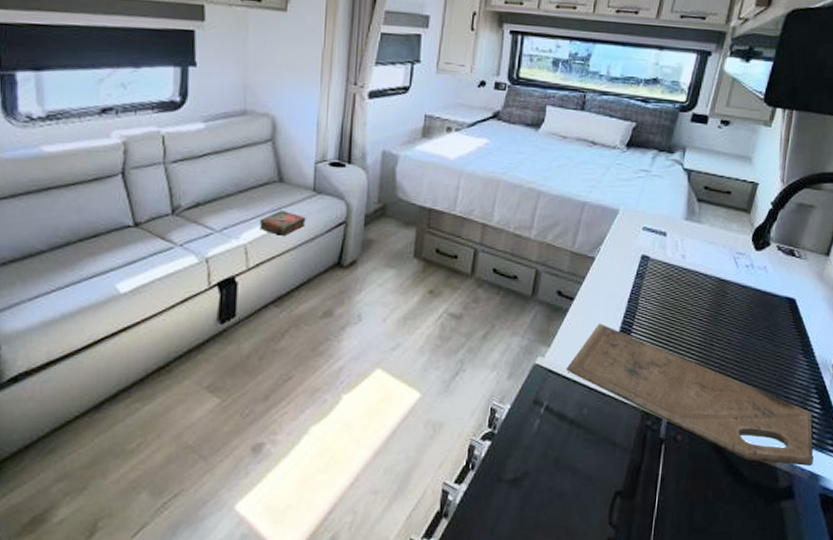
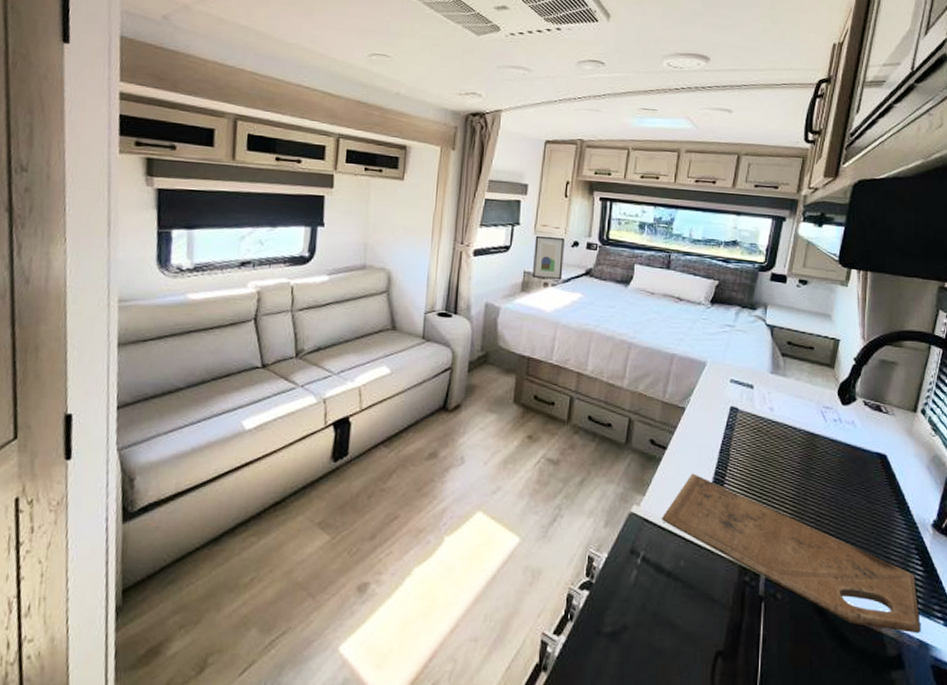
book: present [260,211,306,237] -> none [373,356,415,381]
picture frame: none [435,74,470,125] -> present [533,235,564,280]

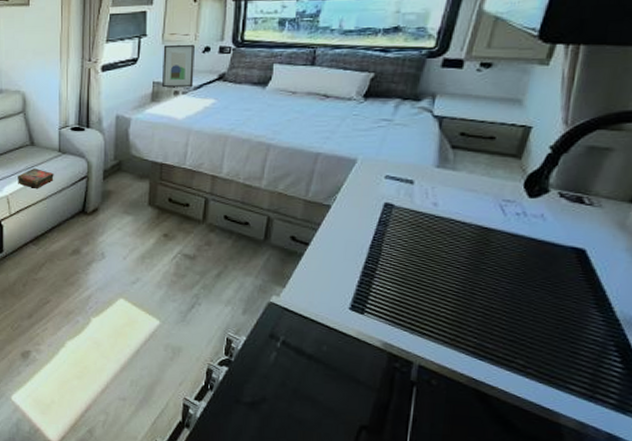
book: none [373,356,415,381] -> present [18,168,54,189]
cutting board: present [661,473,921,633] -> none [302,267,612,427]

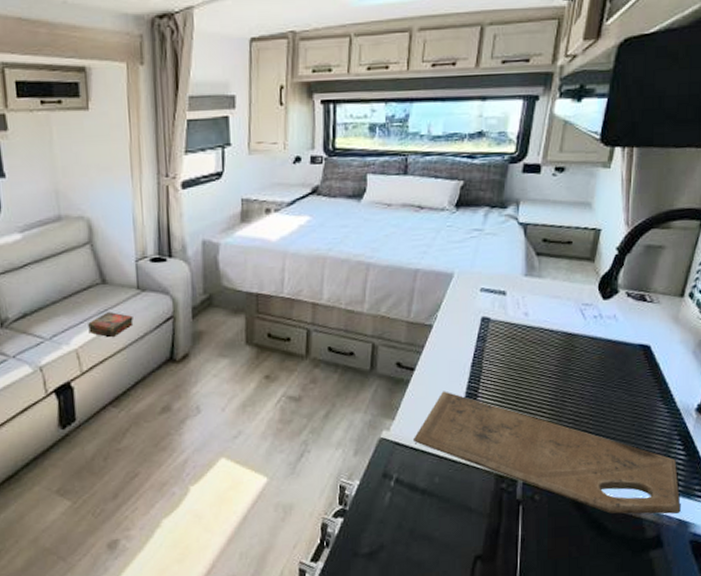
picture frame: present [162,44,195,88] -> none [250,153,286,206]
cutting board: none [302,267,612,427] -> present [412,391,681,514]

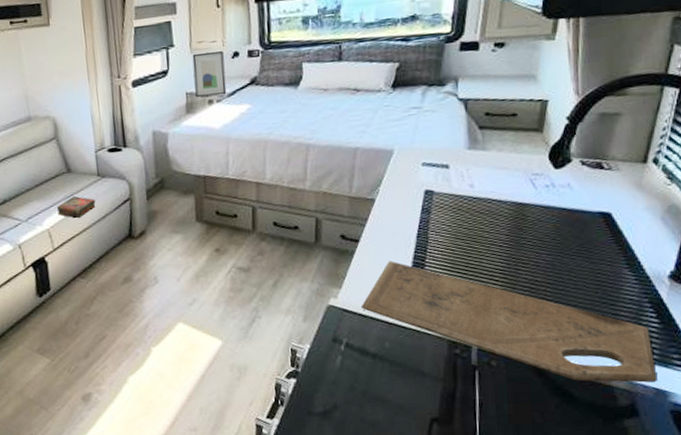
picture frame: none [250,153,286,206] -> present [192,50,227,98]

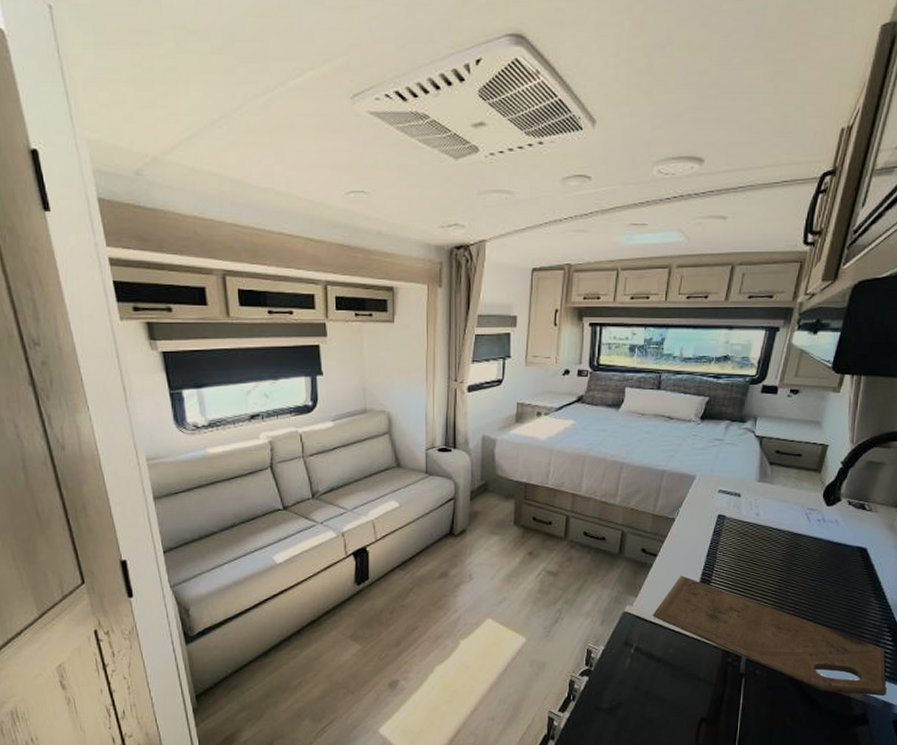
book: present [57,196,96,219] -> none [384,491,421,513]
picture frame: present [192,50,227,98] -> none [526,366,555,409]

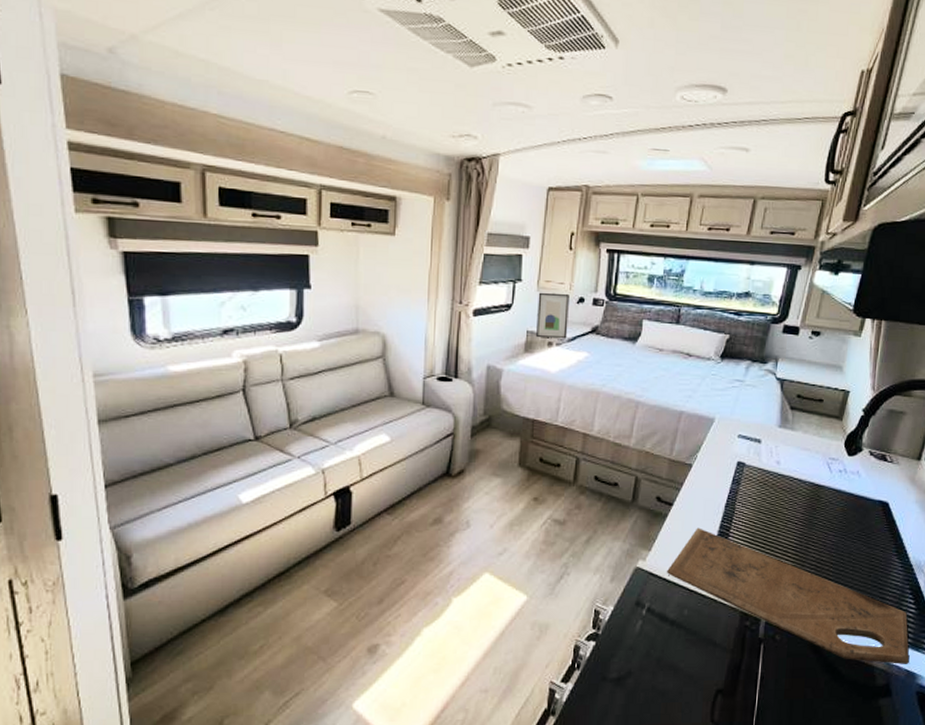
picture frame: none [526,366,555,409] -> present [536,292,569,339]

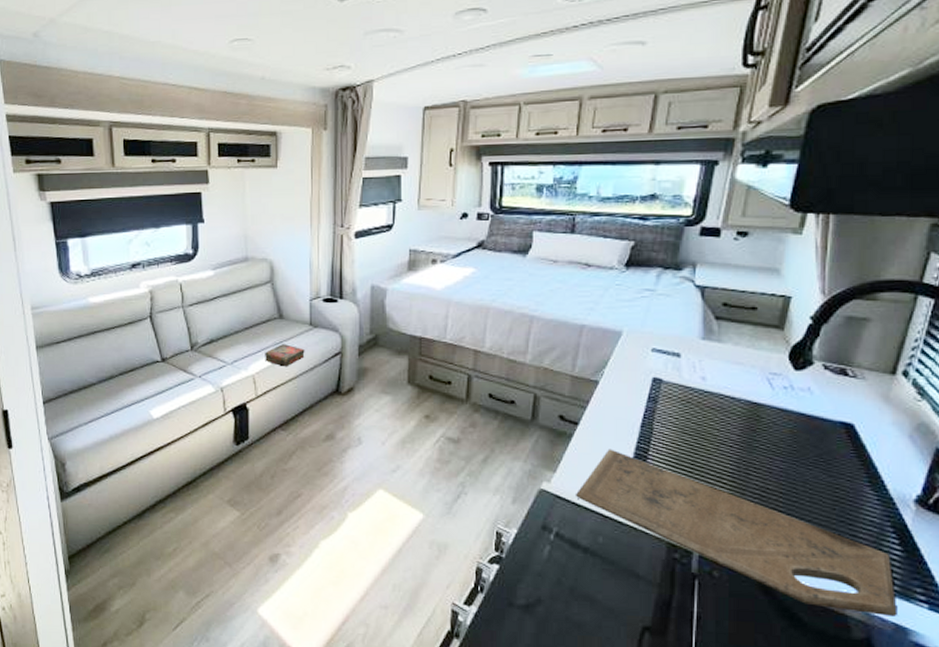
book: none [372,423,416,448] -> present [265,344,305,367]
picture frame: present [536,292,569,339] -> none [419,210,452,256]

